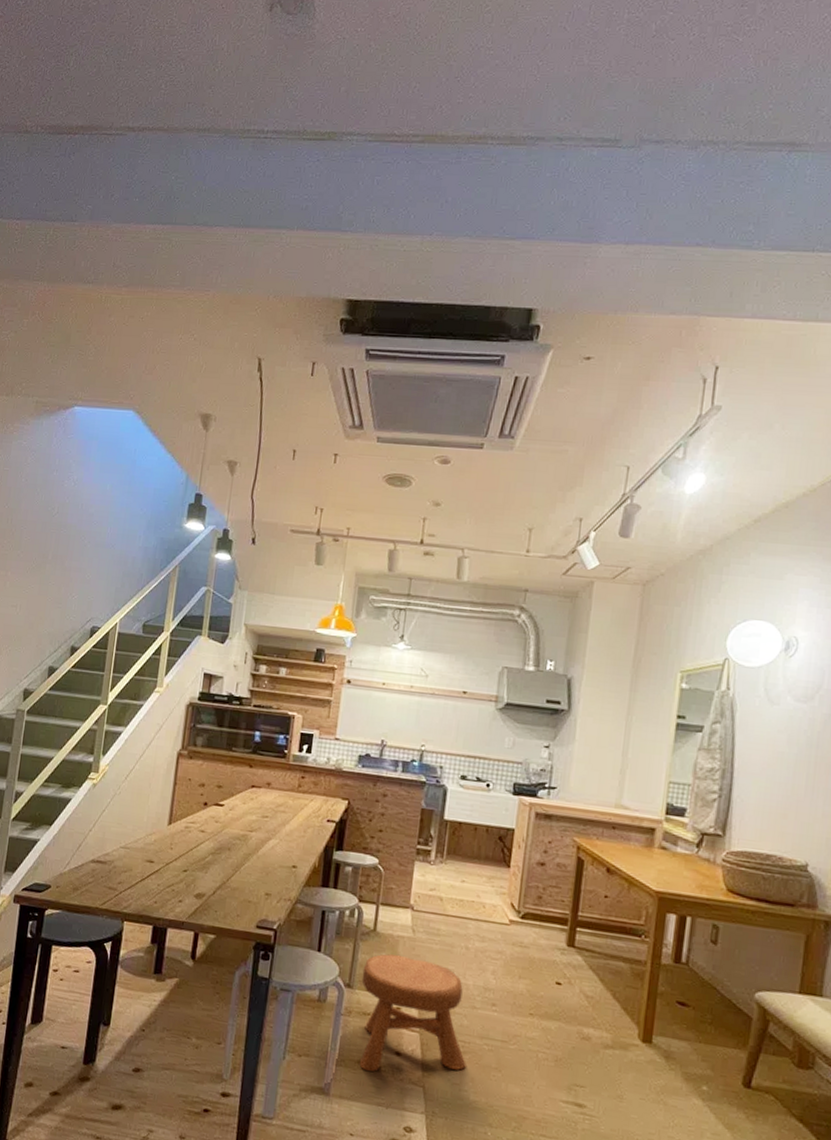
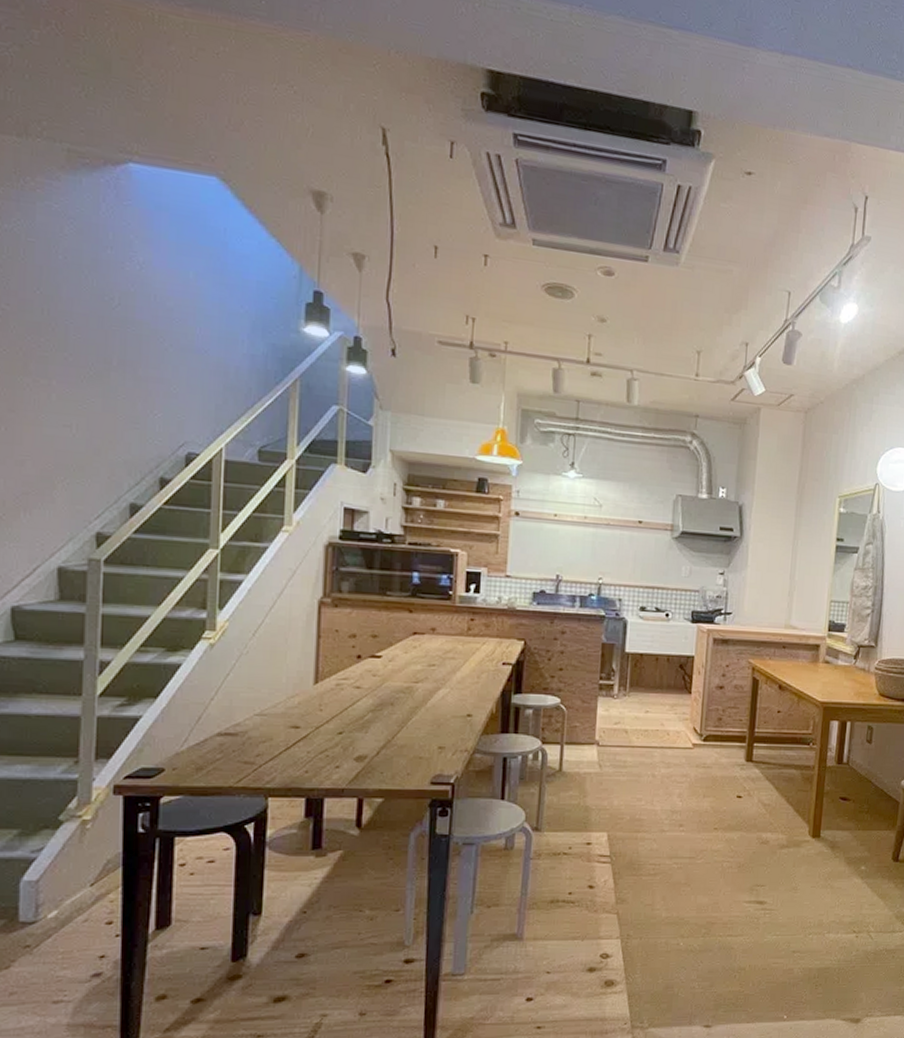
stool: present [359,954,466,1073] -> none [549,792,658,909]

